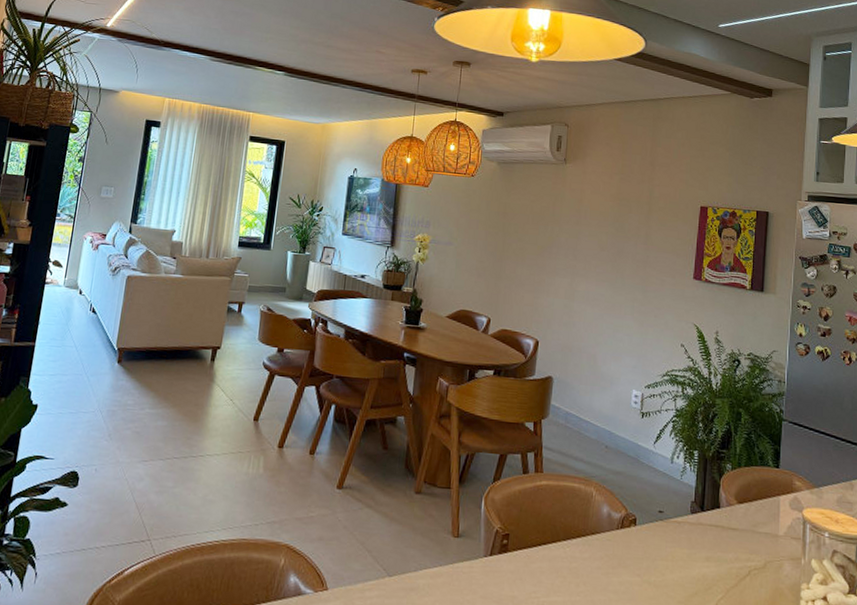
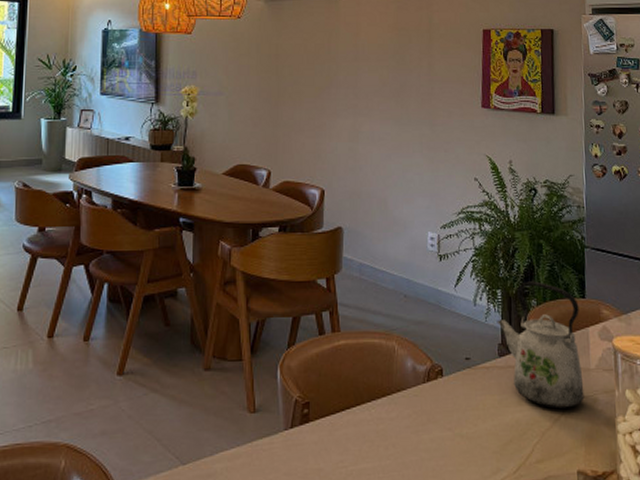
kettle: none [691,446,772,570] -> present [496,281,585,409]

